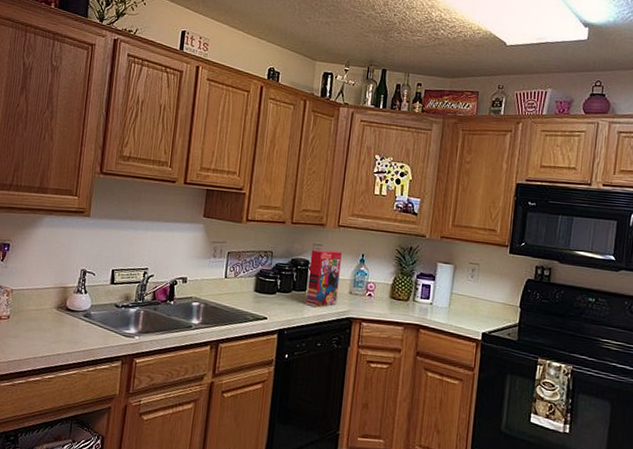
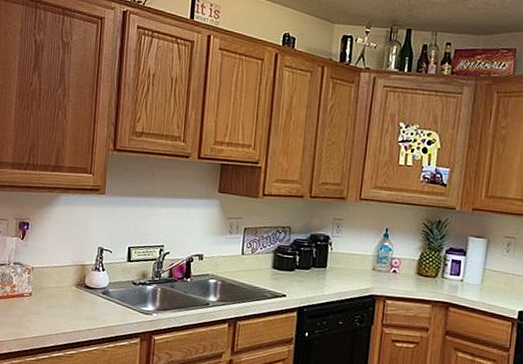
cereal box: present [306,249,342,307] -> none [326,224,364,284]

